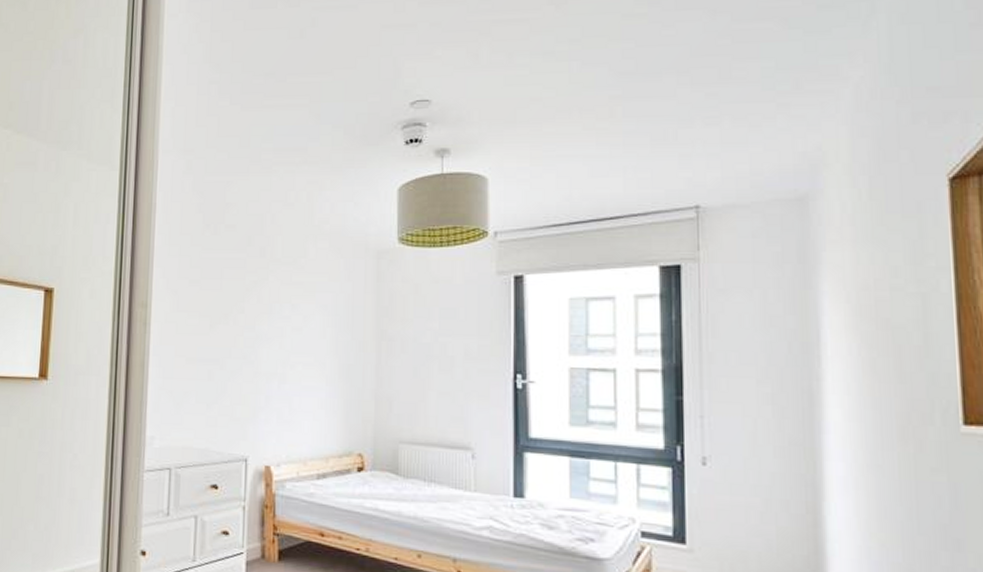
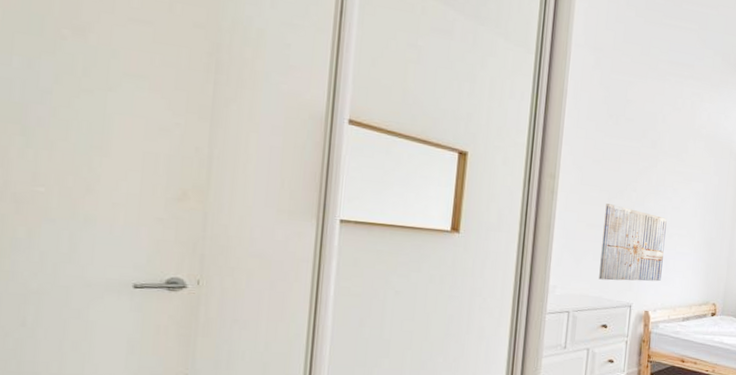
wall art: none [204,331,286,428] -> present [599,203,667,282]

